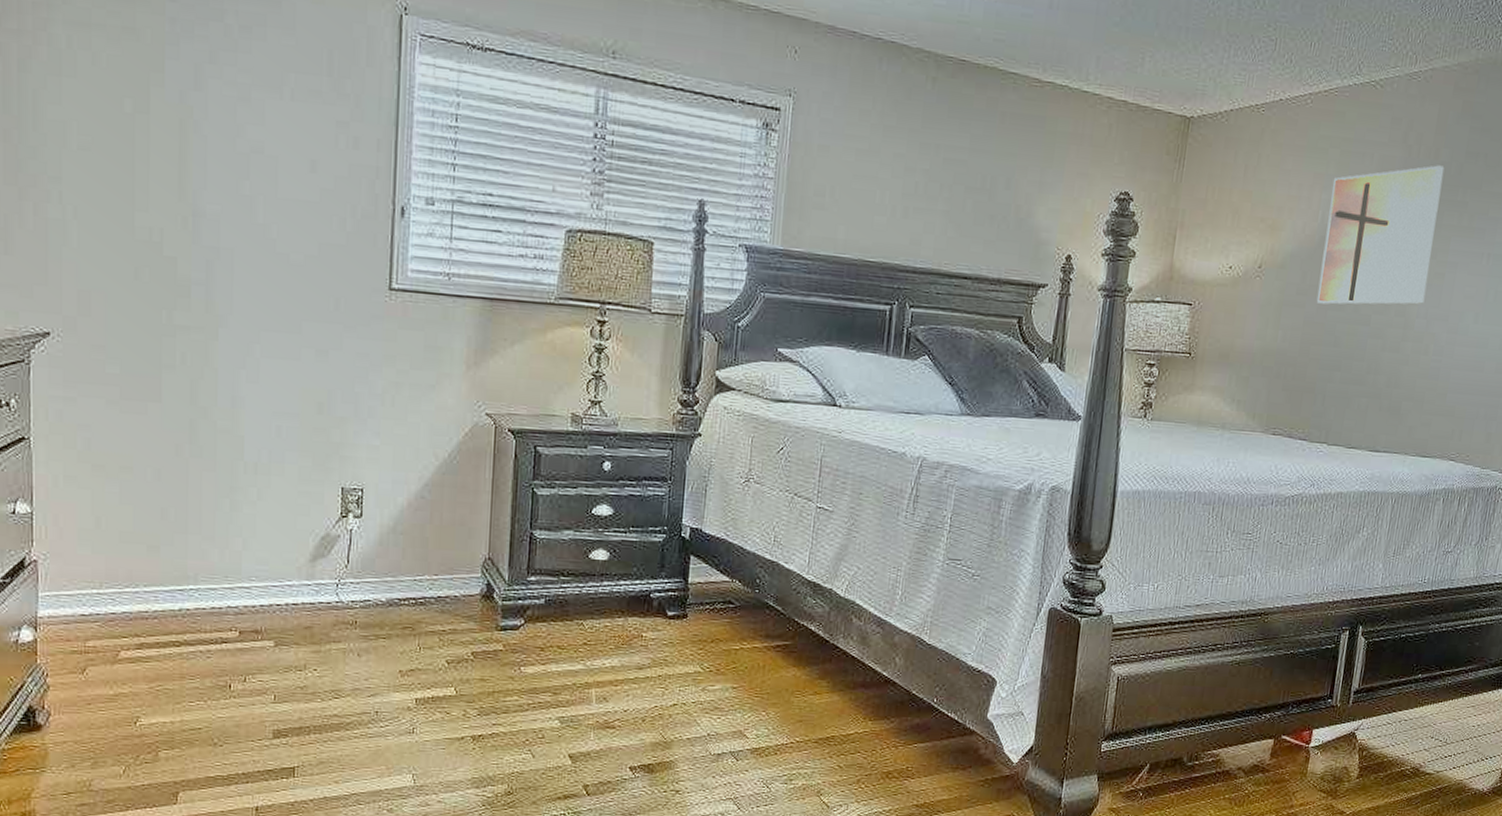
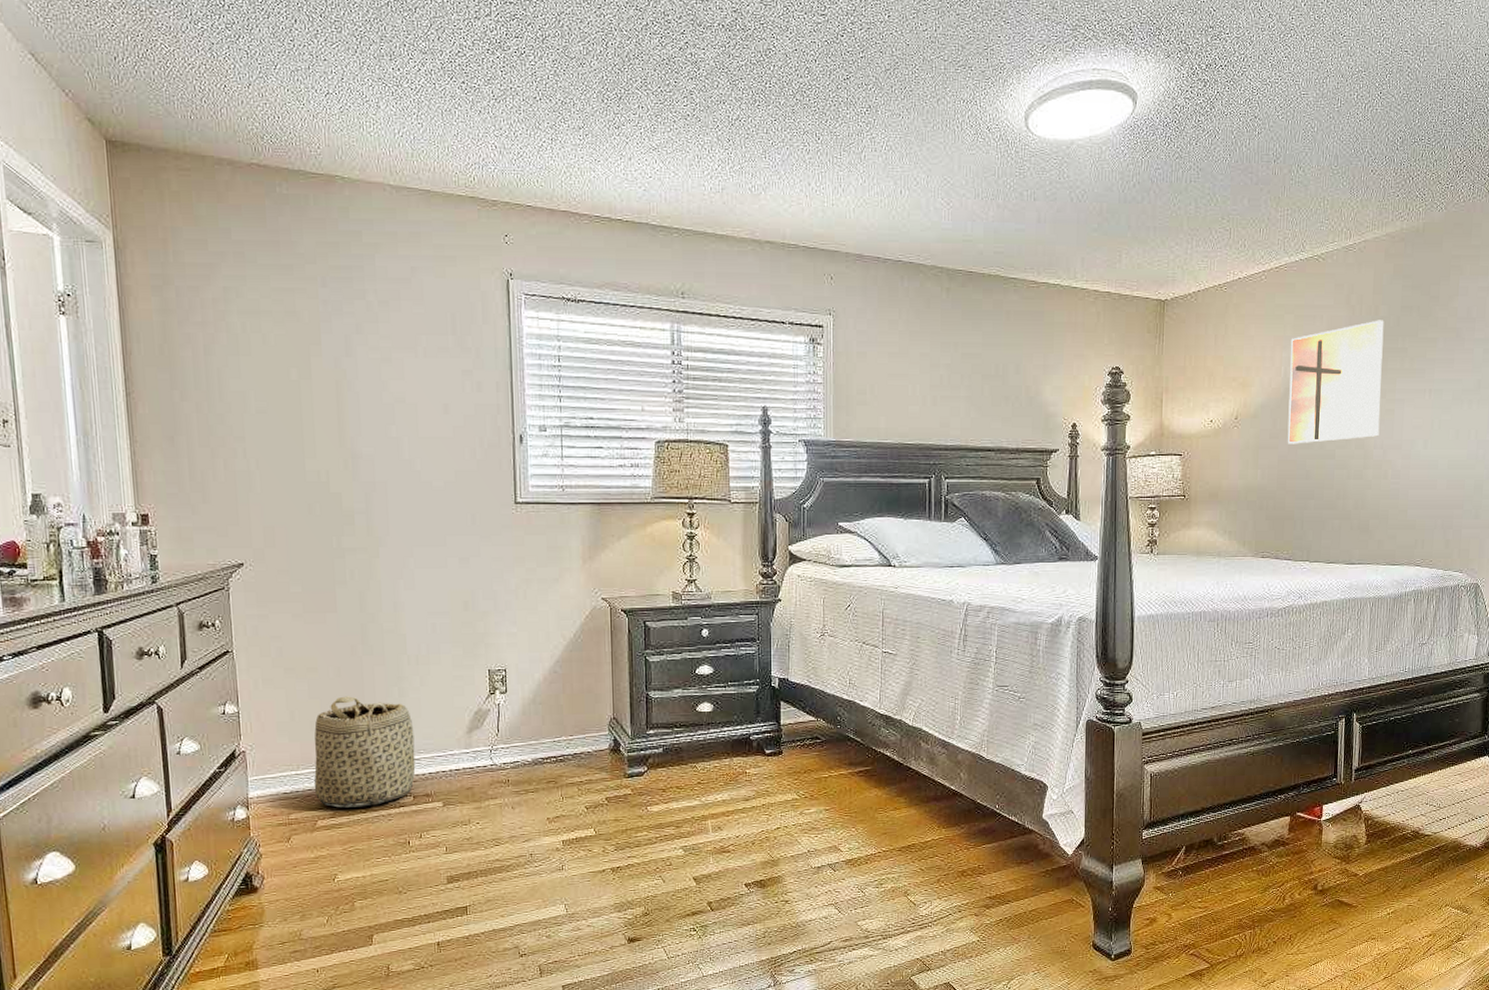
basket: none [119,504,246,639] -> present [314,696,416,808]

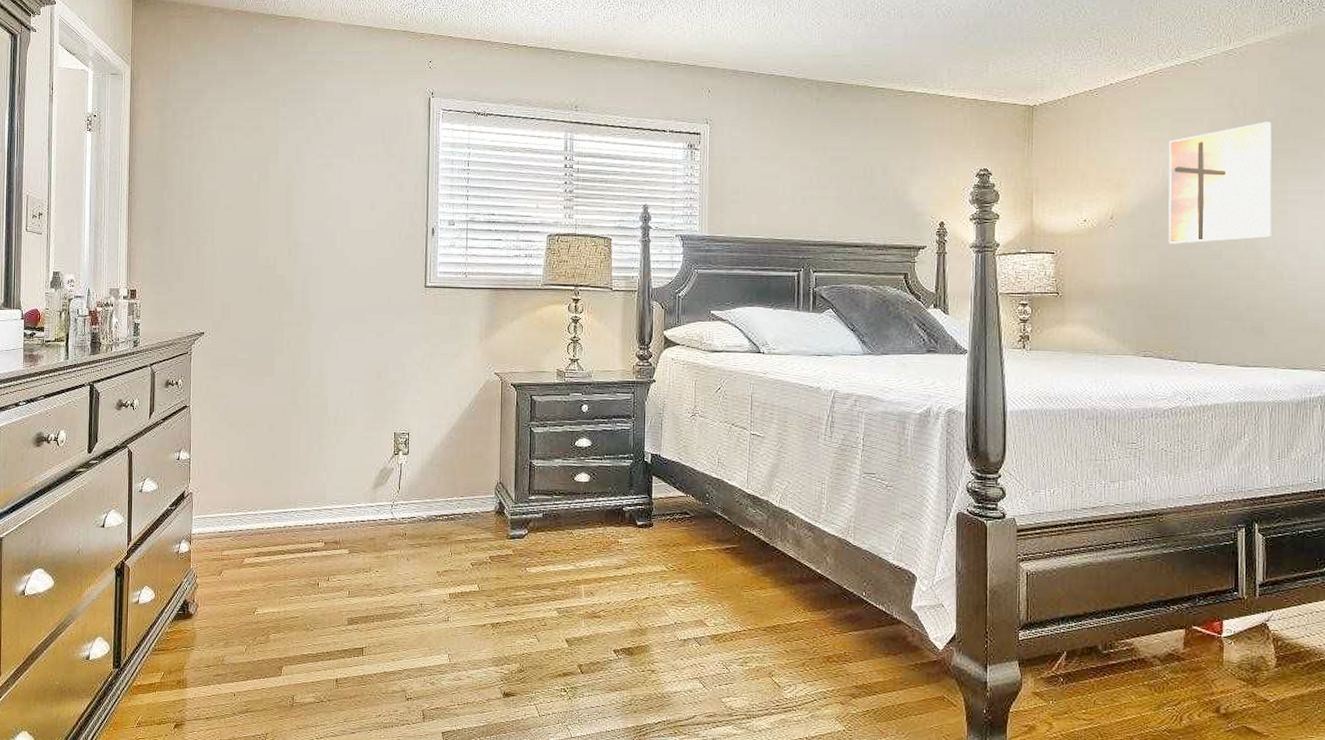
basket: present [314,696,416,808] -> none [244,449,329,549]

